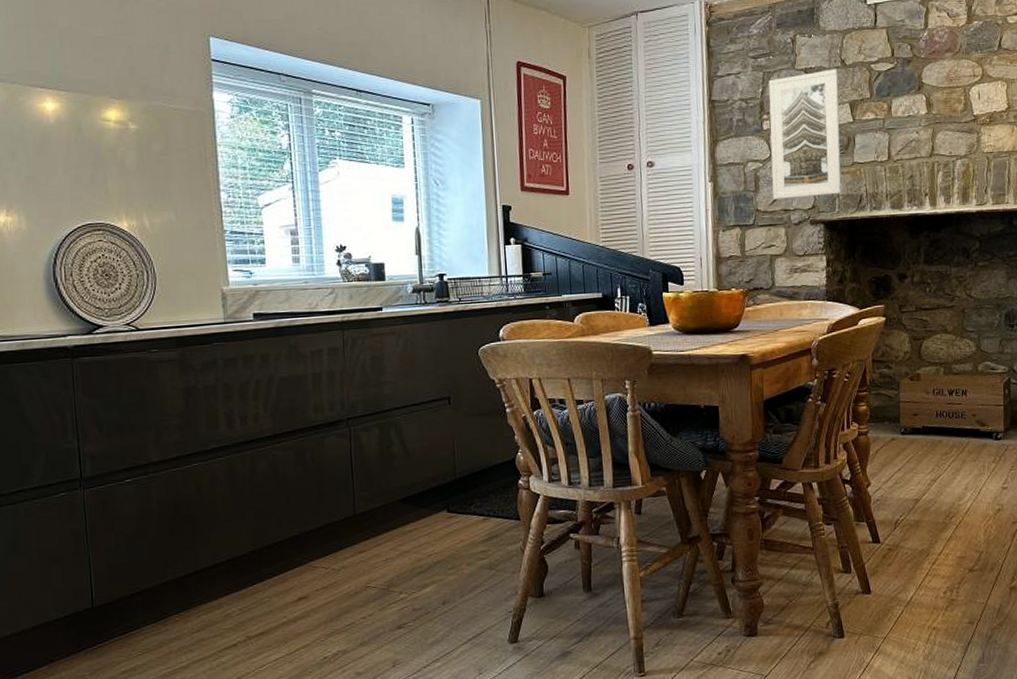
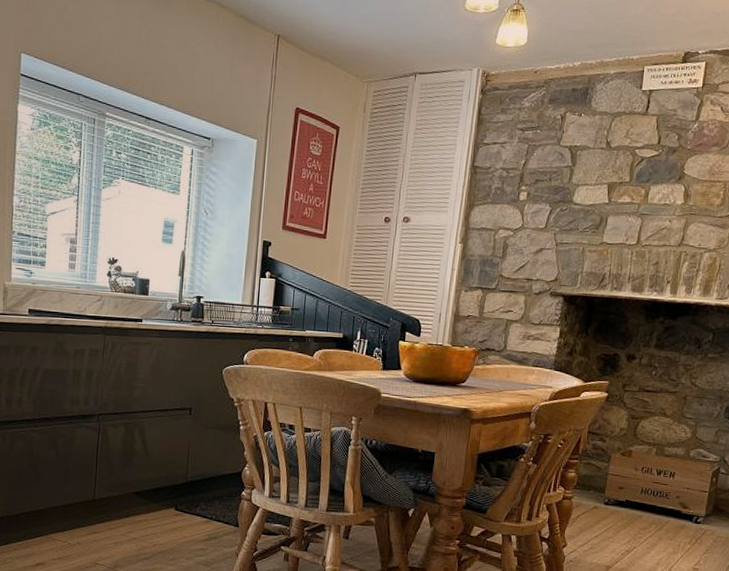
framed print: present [769,69,842,199] -> none [517,149,602,271]

